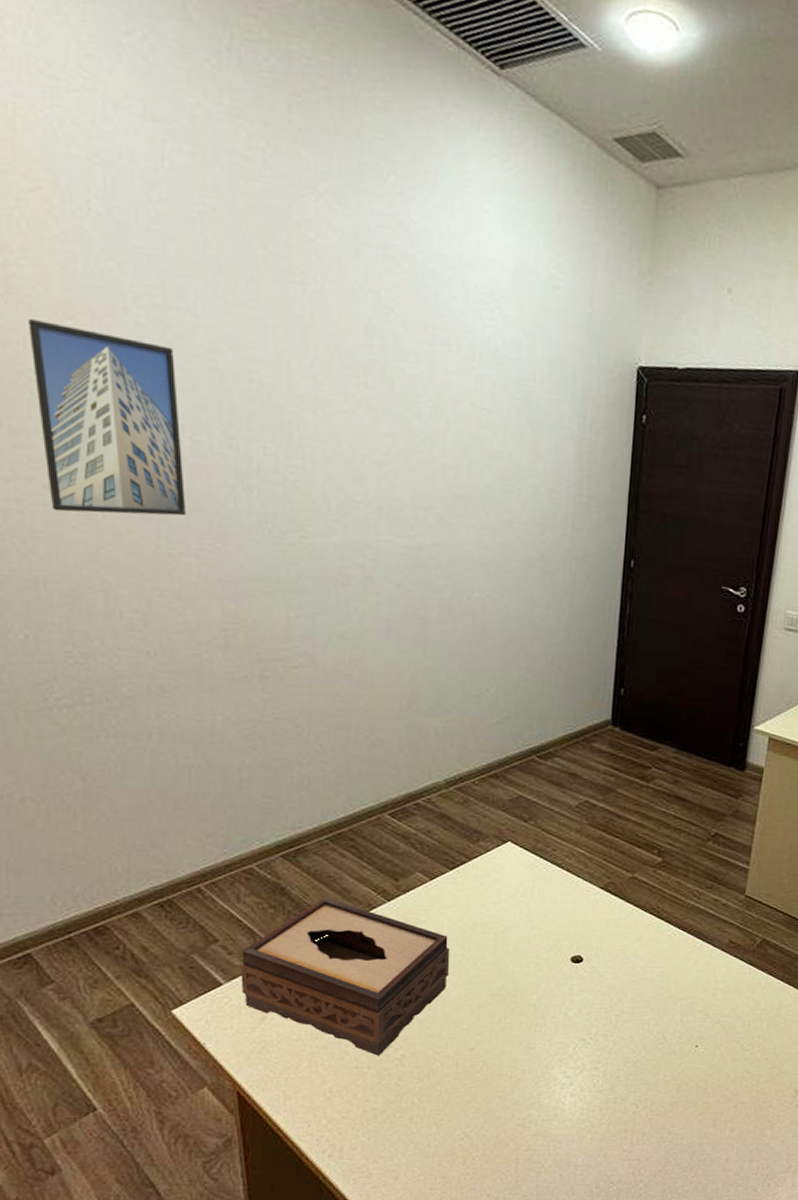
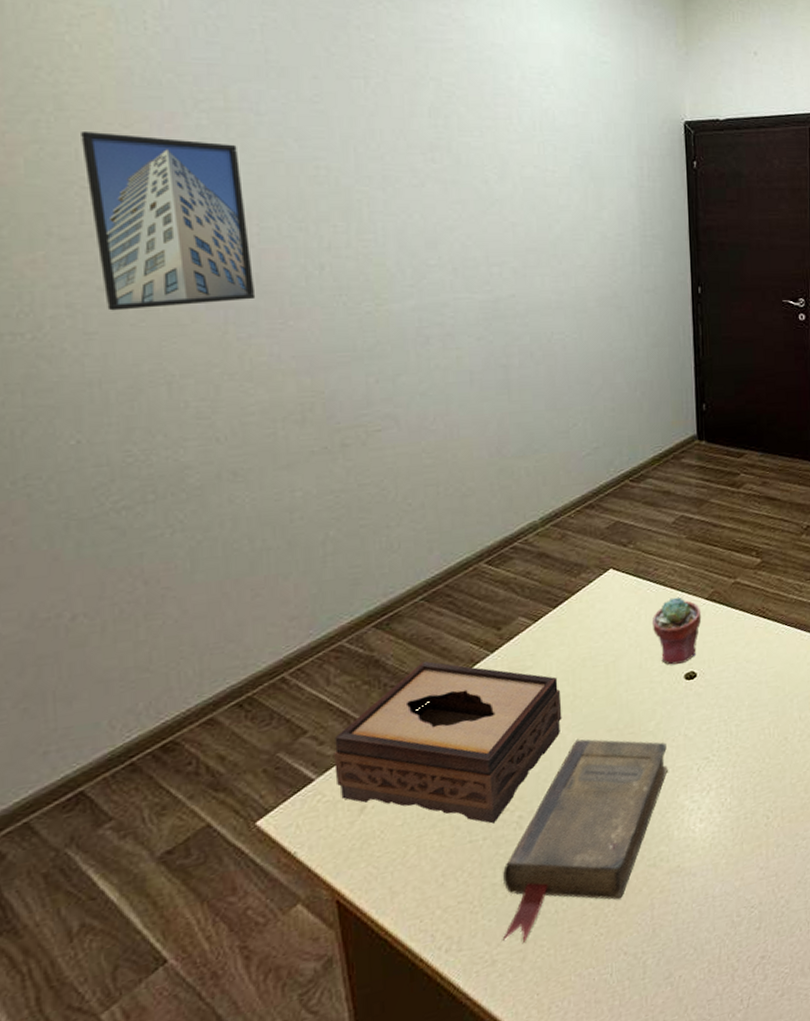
book: none [378,997,546,1164] -> present [502,739,668,942]
potted succulent: none [545,881,595,946] -> present [653,596,702,665]

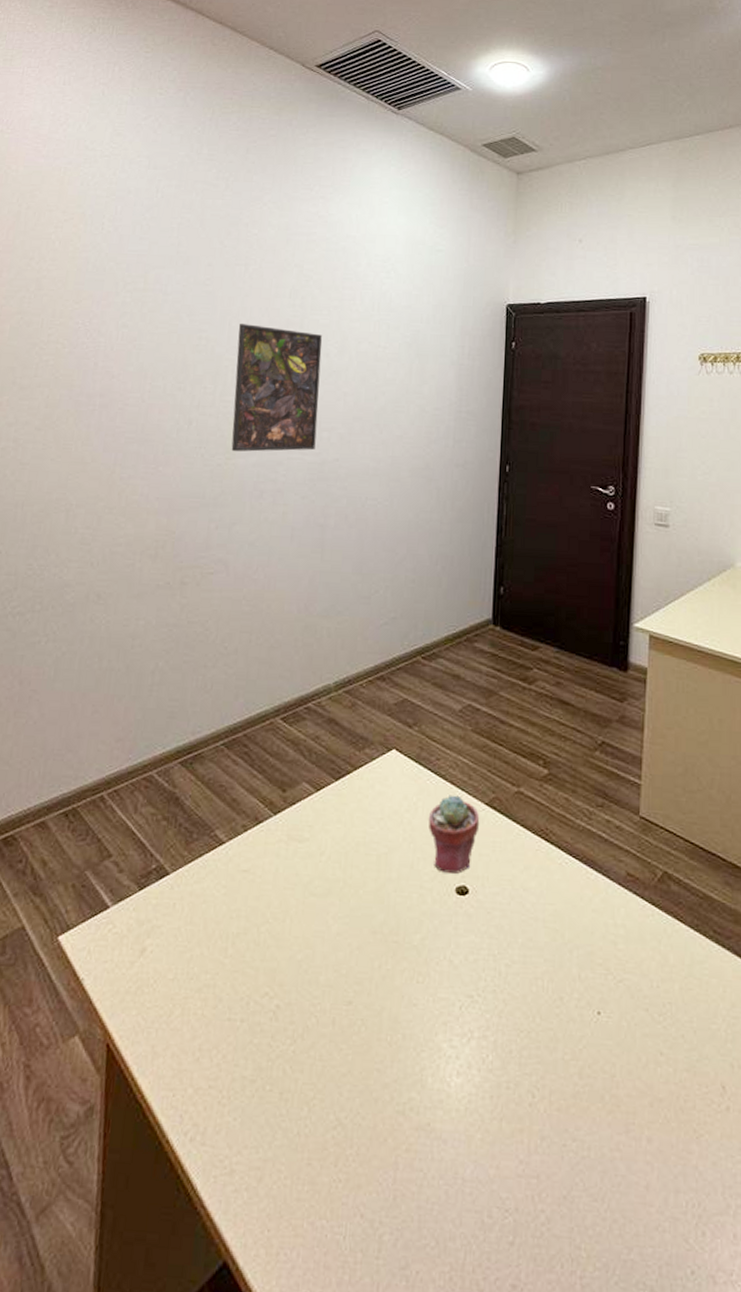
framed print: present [81,132,256,311] -> none [39,306,147,447]
tissue box: present [334,660,562,824] -> none [126,808,332,1006]
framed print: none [367,149,486,297] -> present [231,324,322,452]
book: present [502,739,668,942] -> none [243,933,430,1159]

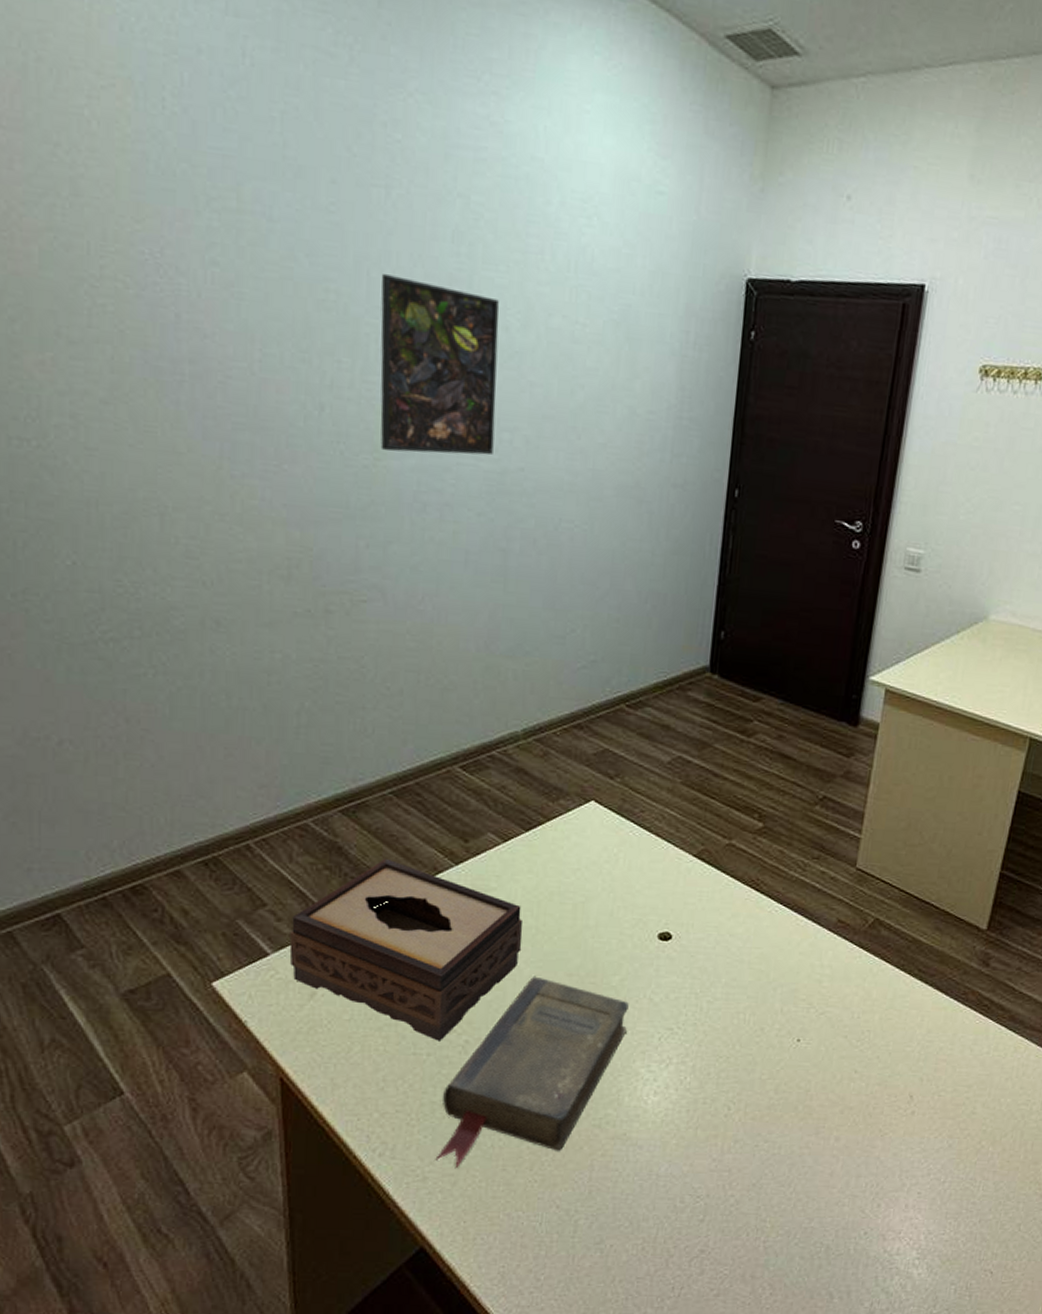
tissue box: none [126,808,332,1006] -> present [289,858,523,1041]
book: none [243,933,430,1159] -> present [435,976,629,1168]
potted succulent: present [429,795,480,874] -> none [630,846,687,921]

